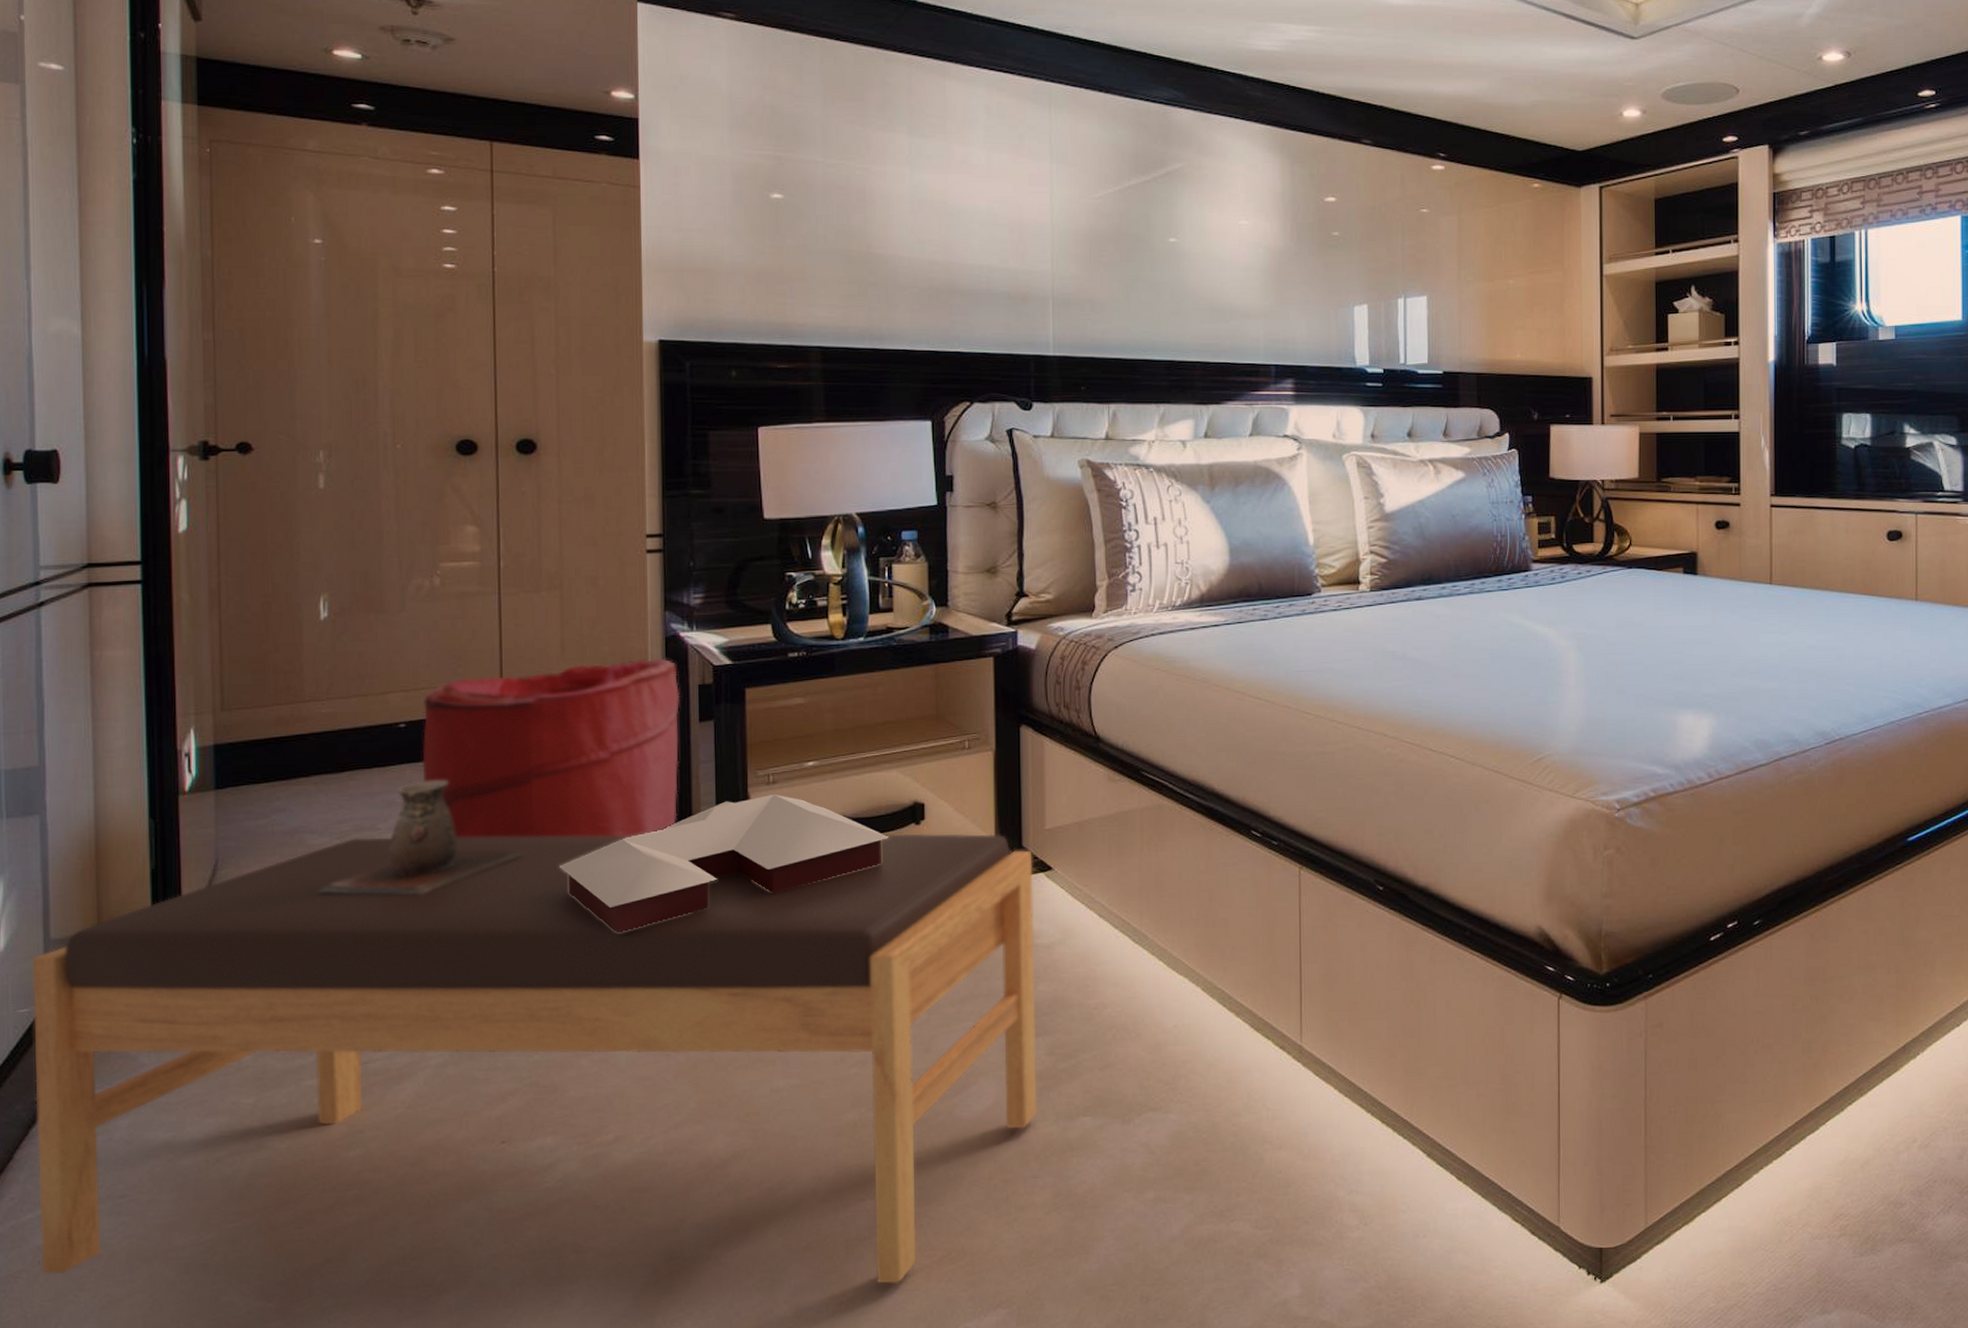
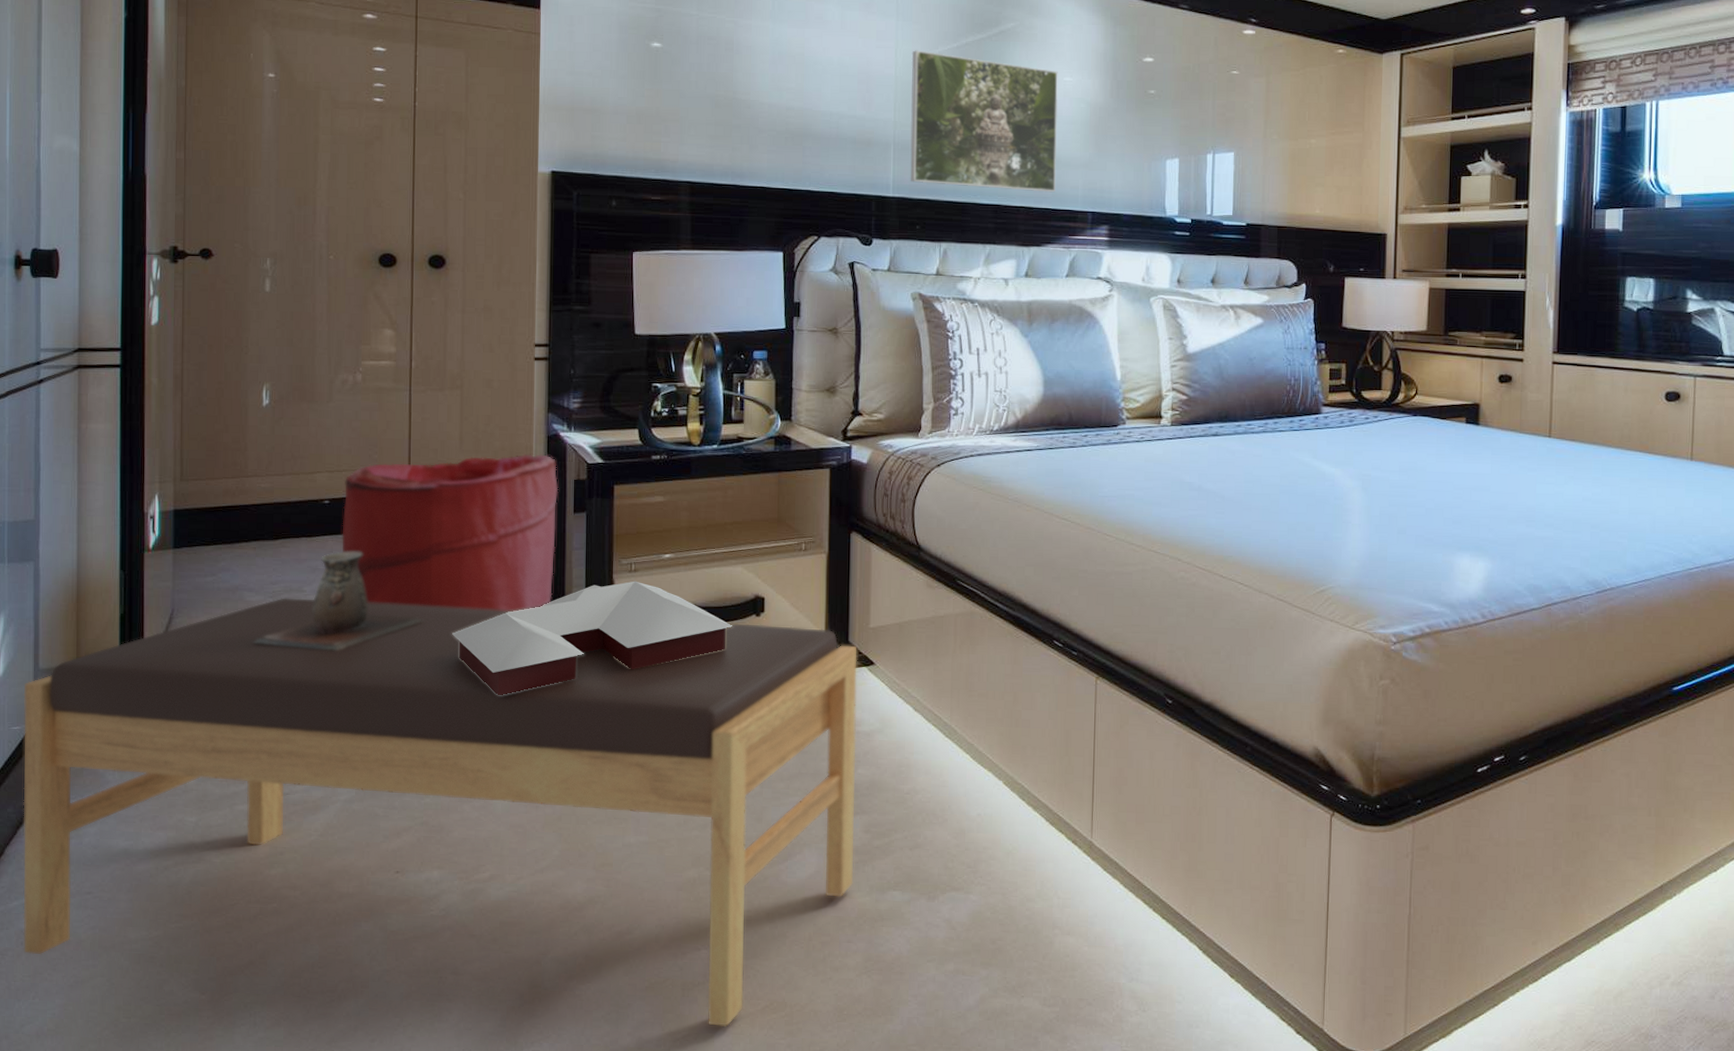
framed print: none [1069,195,1235,345] -> present [910,50,1058,193]

